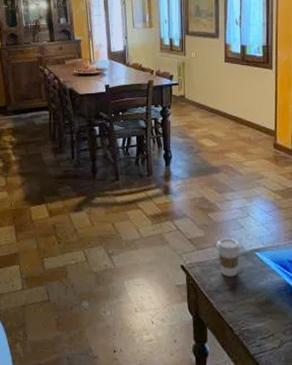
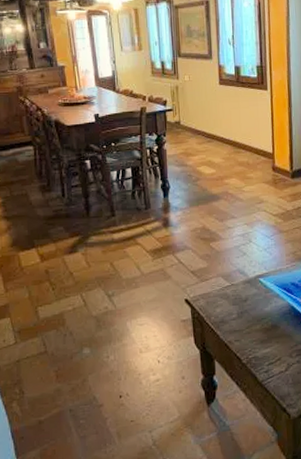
coffee cup: present [215,238,241,277] -> none [219,266,245,306]

